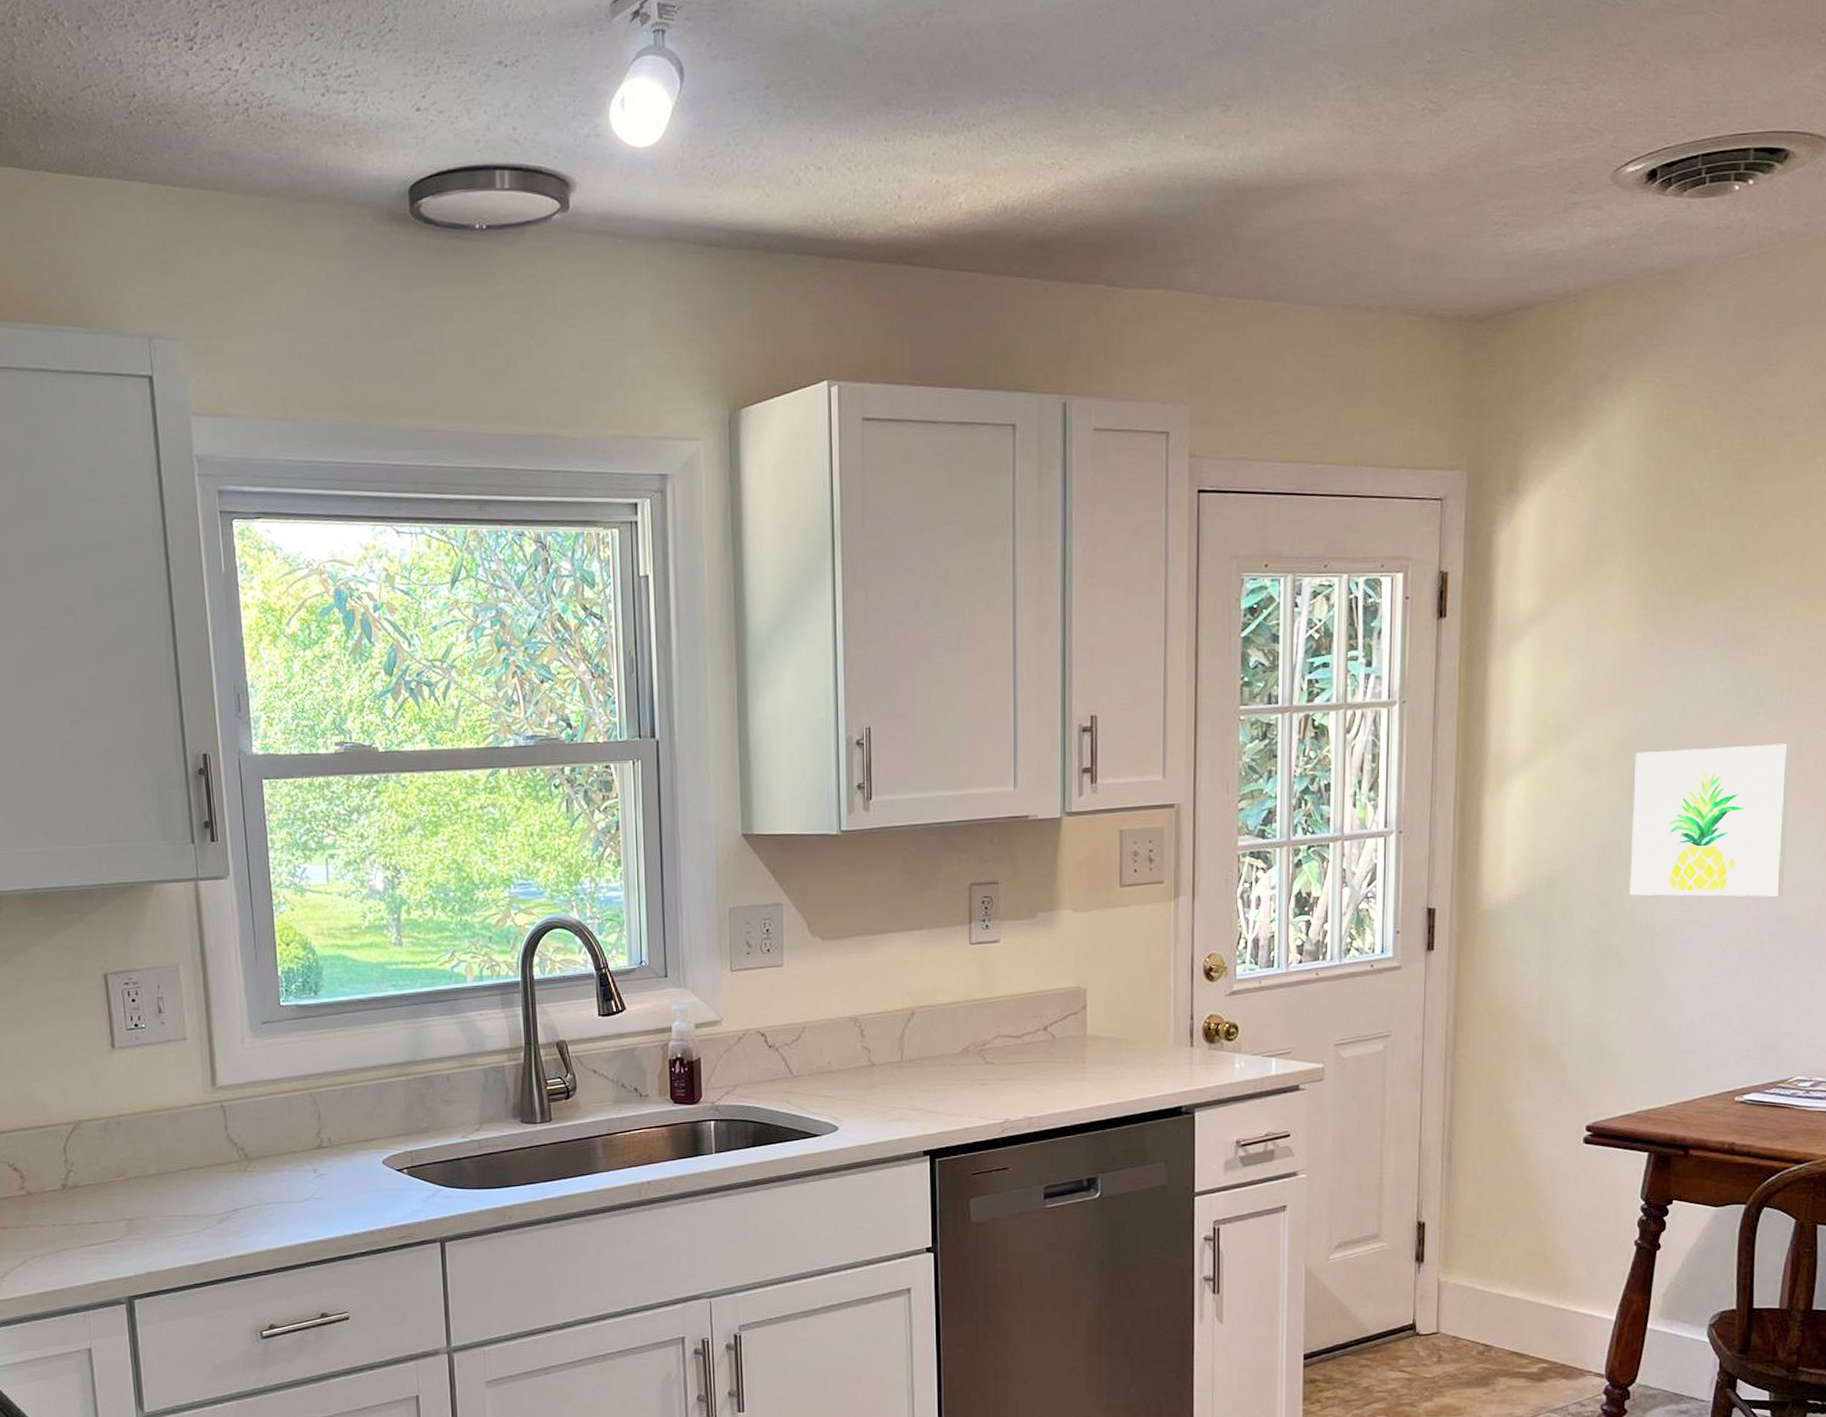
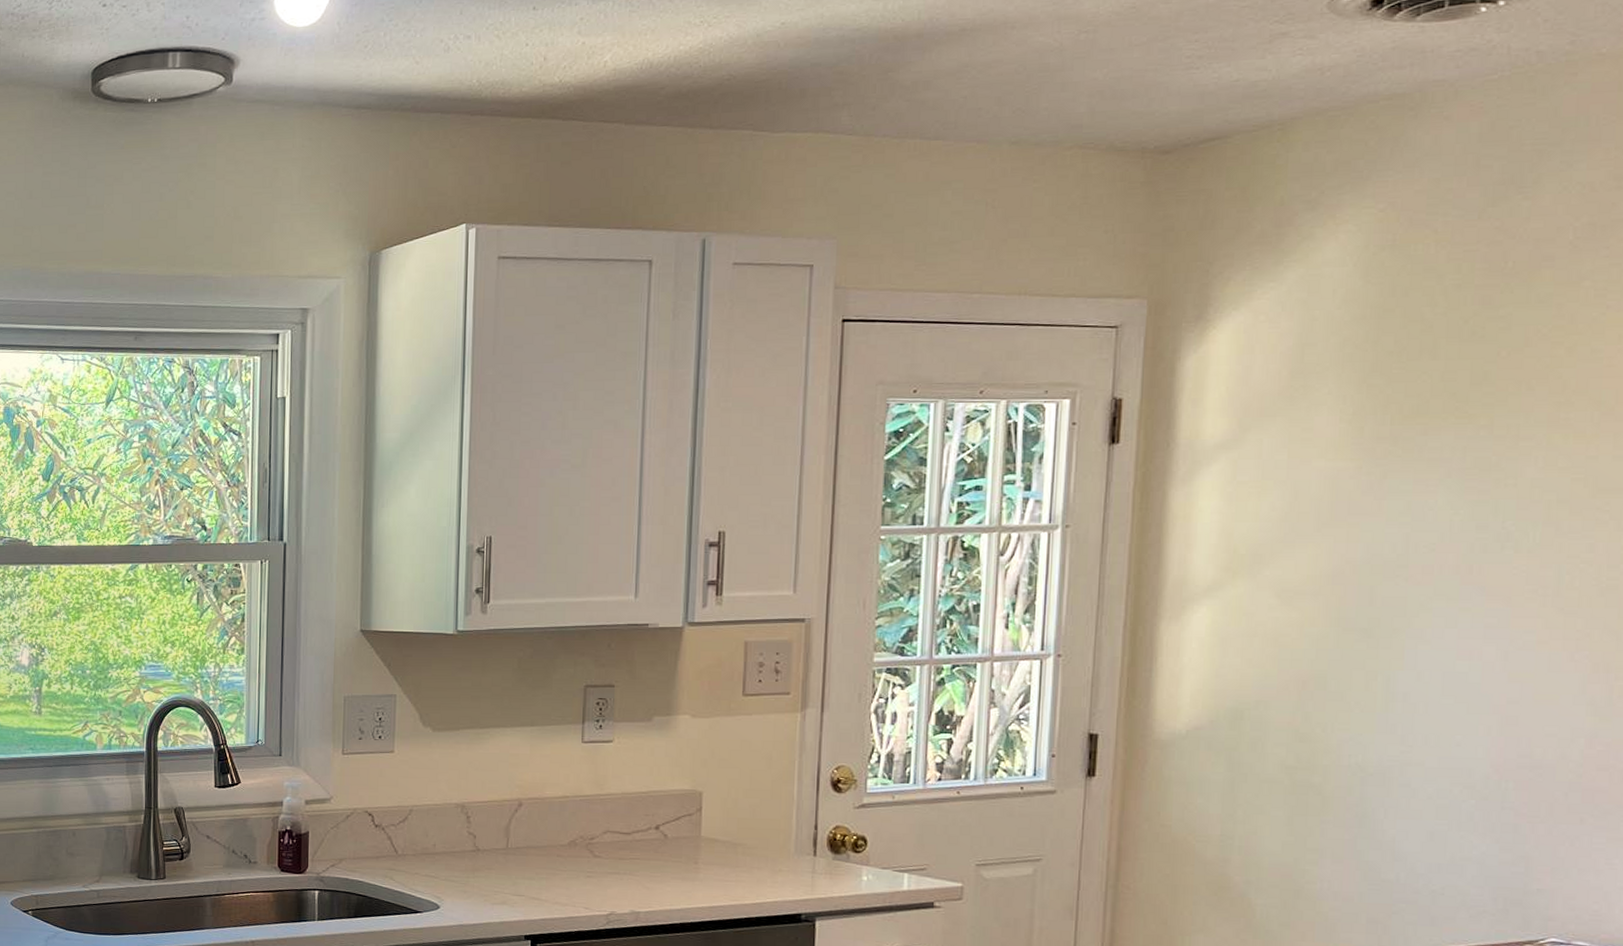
wall art: present [1629,743,1791,897] -> none [1335,581,1547,743]

